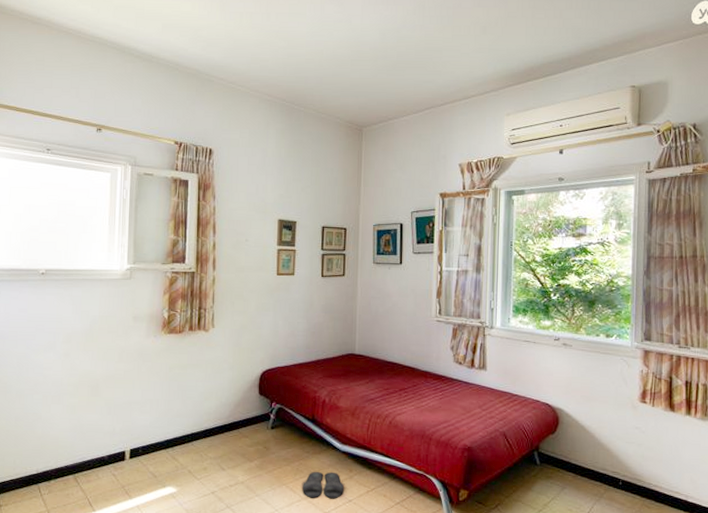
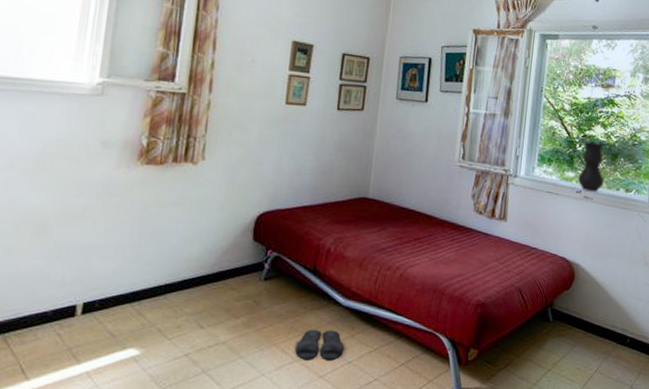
vase: none [554,290,582,340] -> present [577,141,605,193]

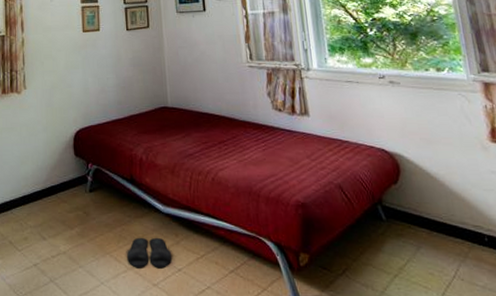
vase: present [577,141,605,193] -> none [374,24,409,77]

